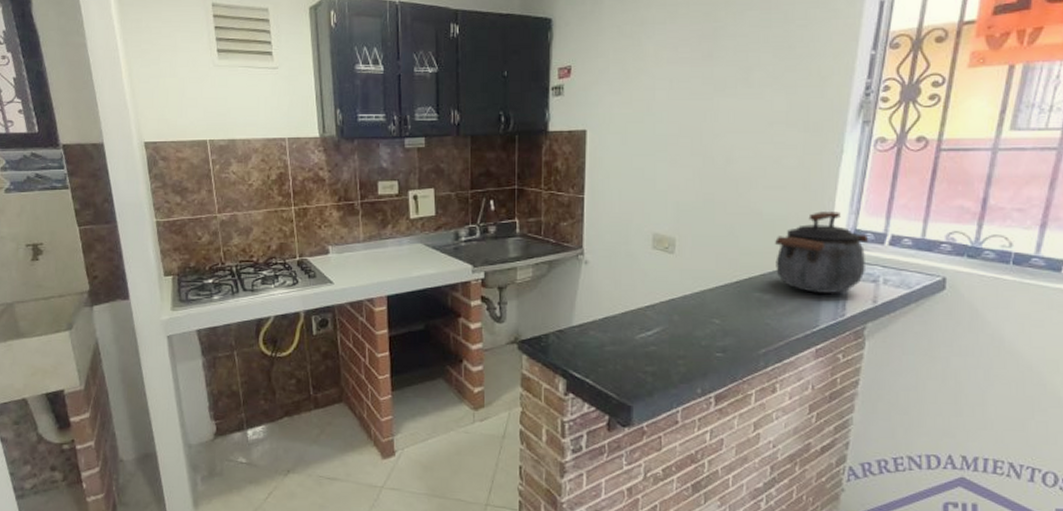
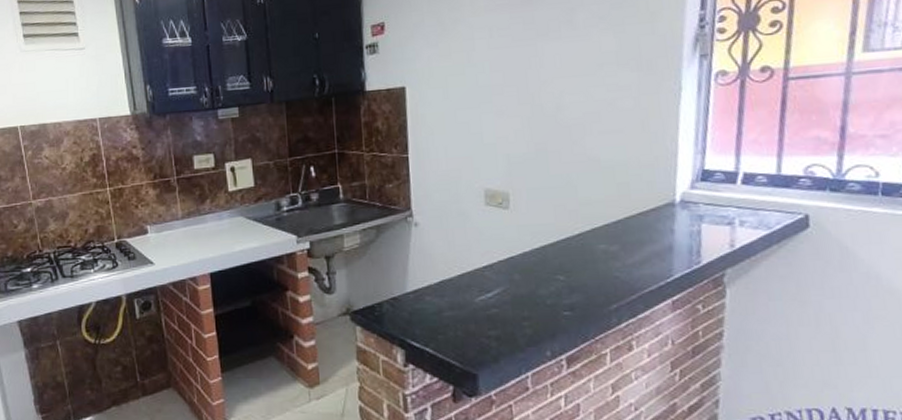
kettle: present [775,211,869,293] -> none [617,152,720,240]

